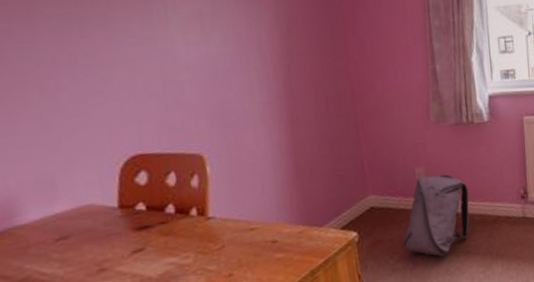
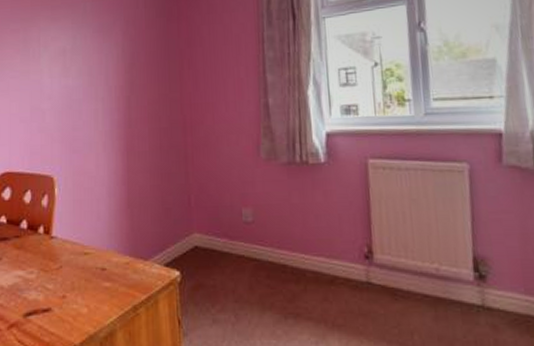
backpack: present [403,174,470,257] -> none [226,219,301,315]

